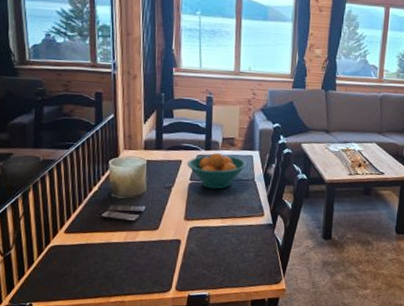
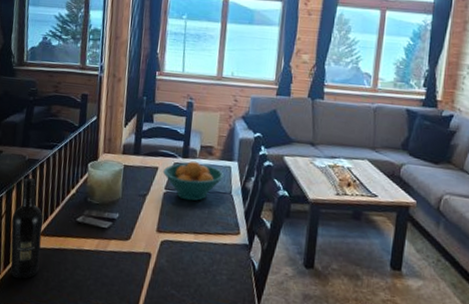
wine bottle: none [31,178,67,276] -> present [10,177,43,279]

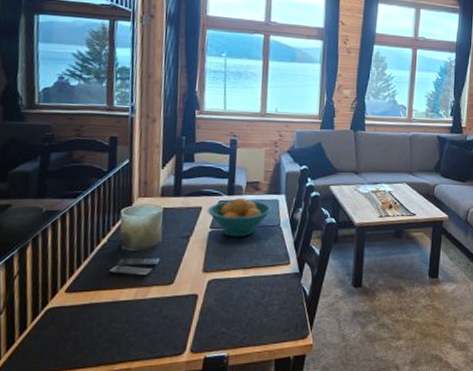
wine bottle: present [10,177,43,279] -> none [26,231,68,344]

